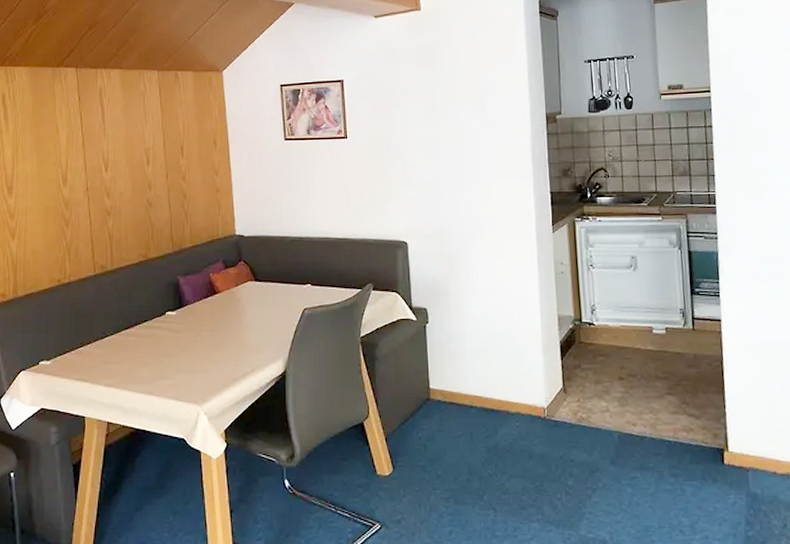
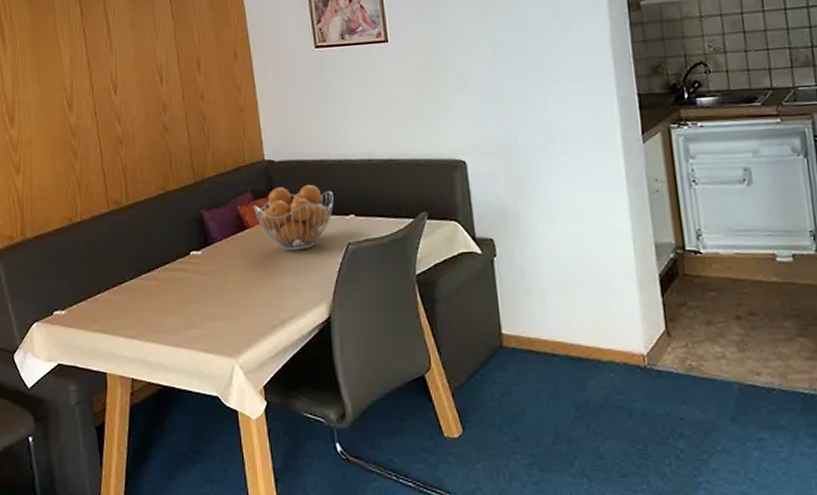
fruit basket: none [223,257,294,314] -> present [252,184,334,251]

